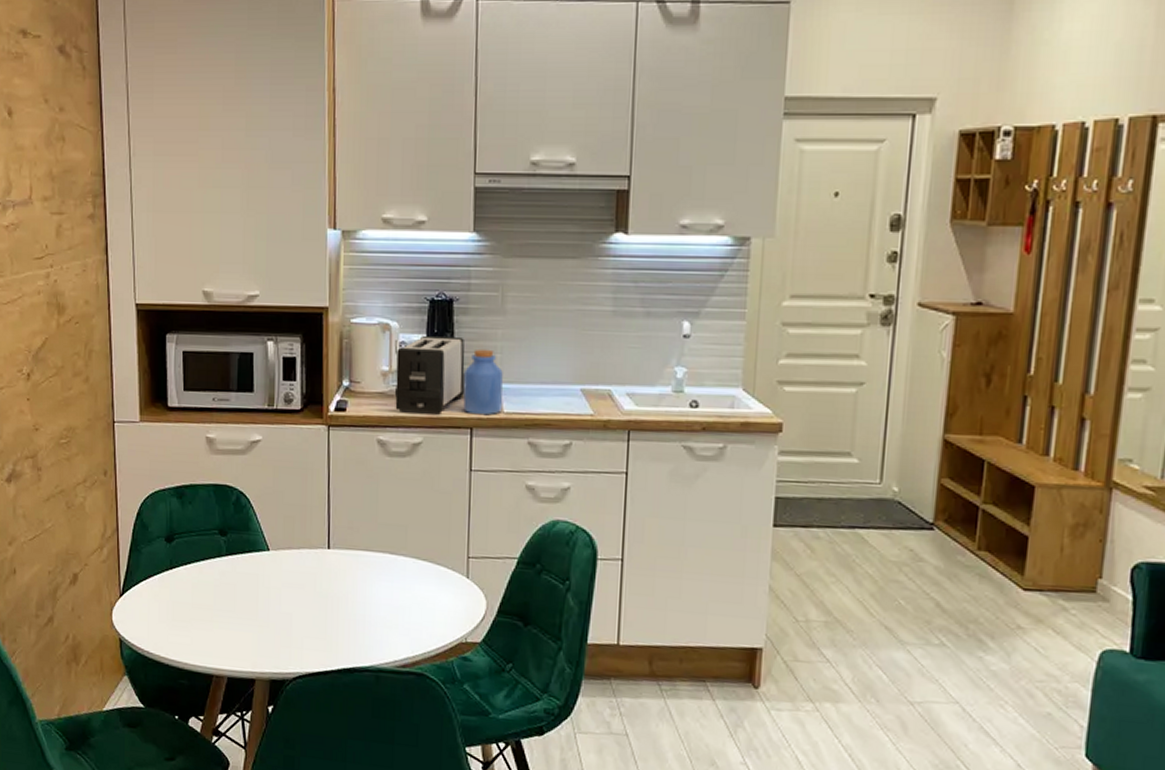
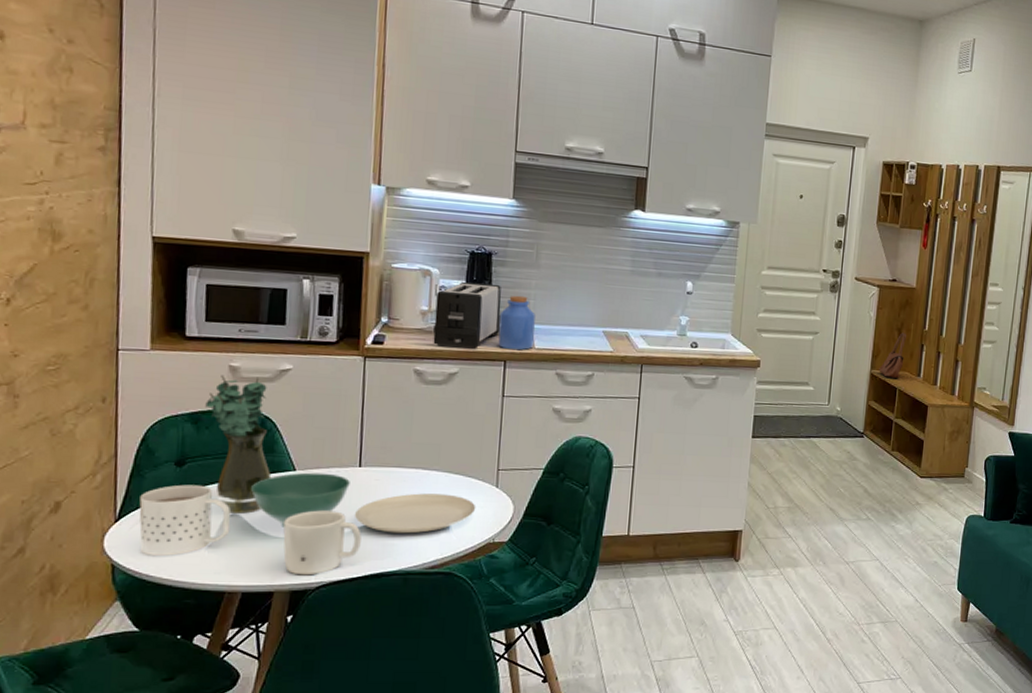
mug: none [138,561,215,634] -> present [139,484,231,556]
vase: none [188,447,248,596] -> present [205,374,272,515]
bowl: none [231,553,320,611] -> present [251,472,350,528]
mug: none [261,594,333,665] -> present [283,510,362,576]
plate: none [326,580,447,627] -> present [355,493,476,534]
handbag: none [956,379,999,447] -> present [879,333,906,379]

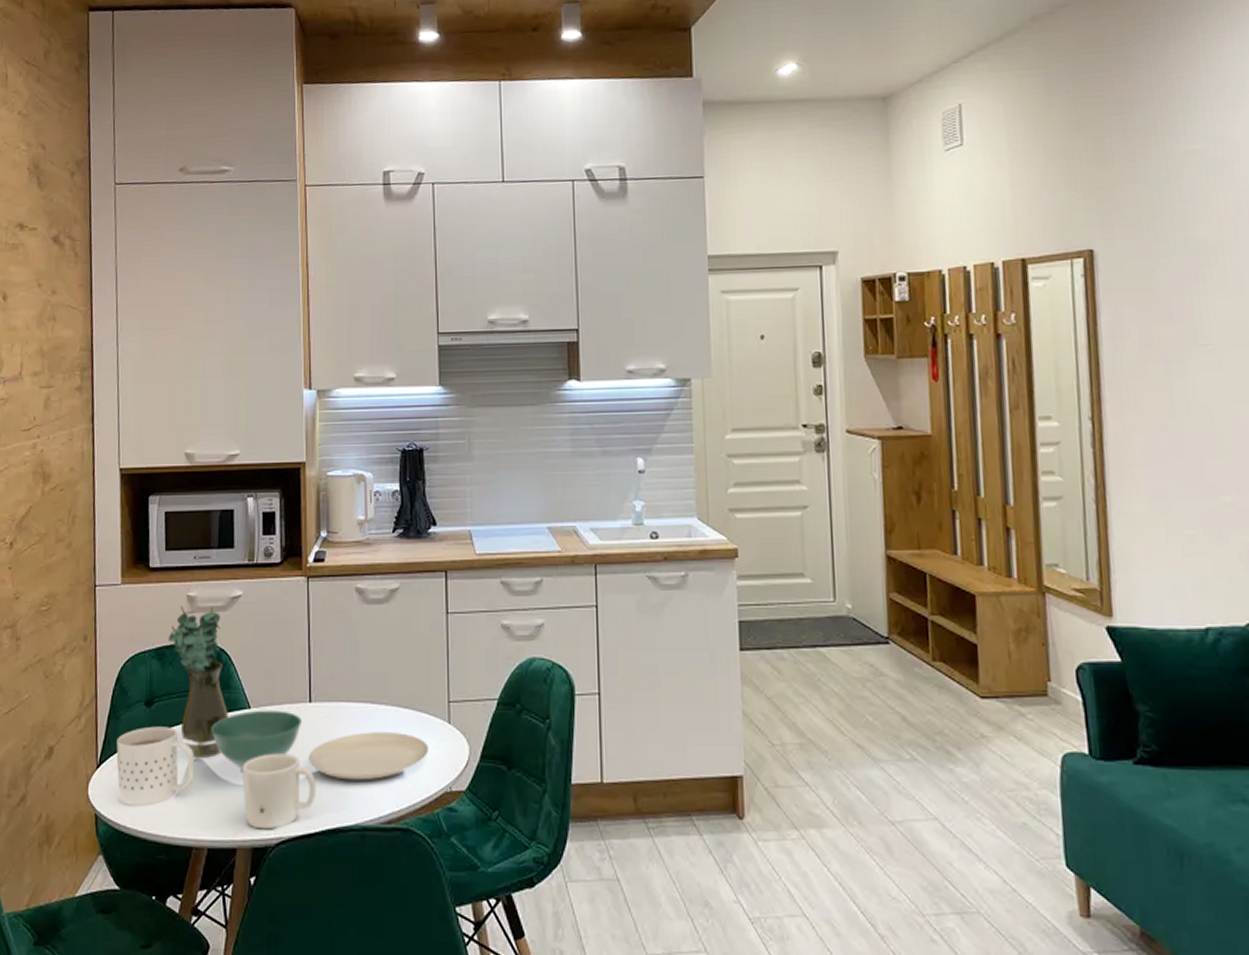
toaster: present [432,281,502,349] -> none [370,483,439,560]
jar: present [498,295,536,351] -> none [436,493,475,558]
handbag: present [879,333,906,379] -> none [897,496,931,561]

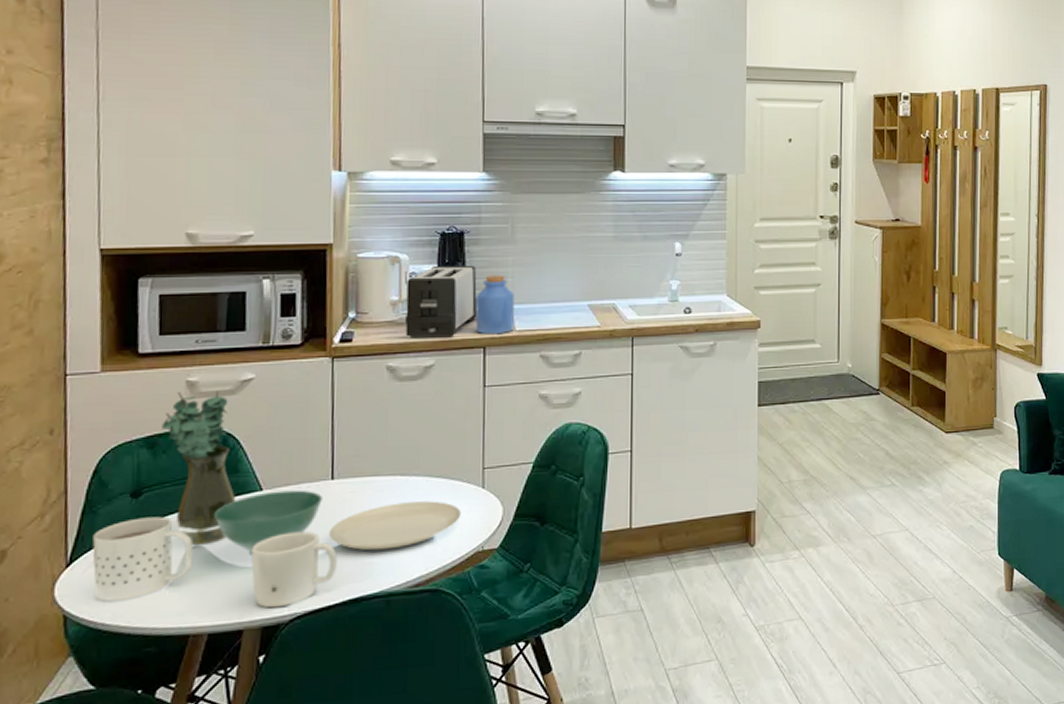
toaster: none [370,483,439,560] -> present [404,265,478,338]
jar: none [436,493,475,558] -> present [475,274,515,335]

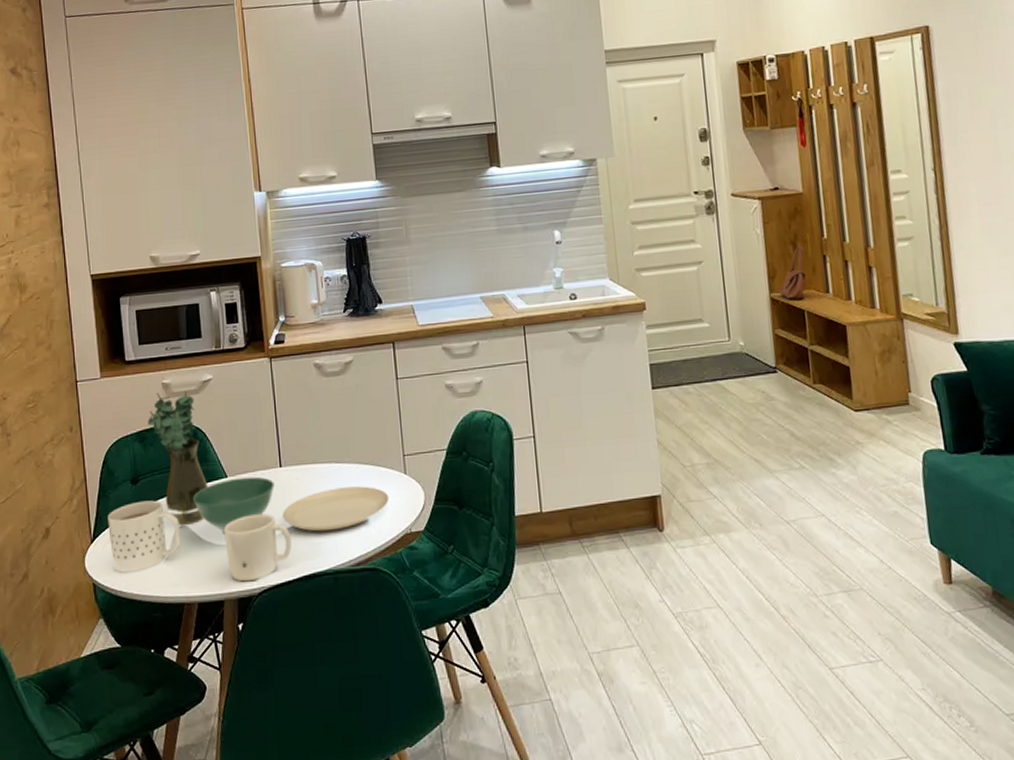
toaster: present [404,265,478,338] -> none [323,267,385,337]
jar: present [475,274,515,335] -> none [381,274,418,331]
handbag: none [889,276,916,327] -> present [779,245,807,300]

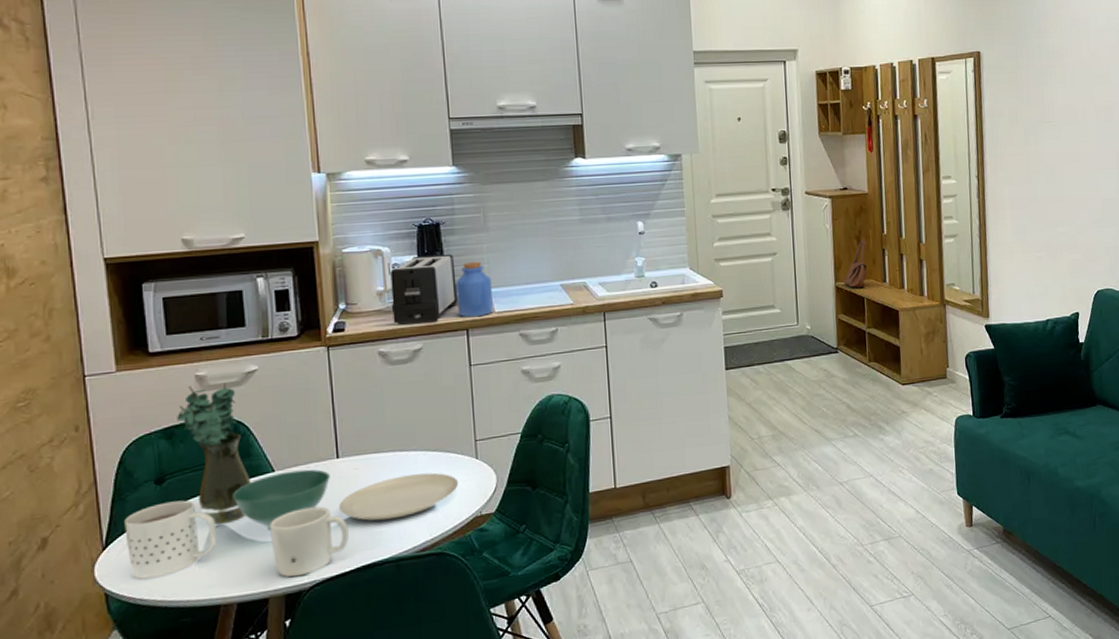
toaster: none [323,267,385,337] -> present [390,254,459,325]
jar: none [381,274,418,331] -> present [455,261,494,318]

